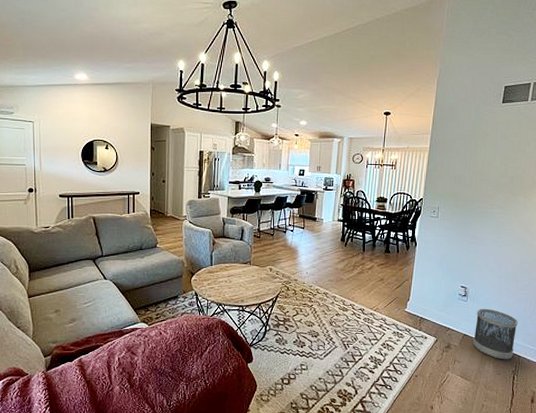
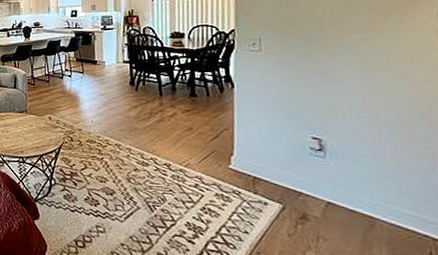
wastebasket: present [472,308,518,360] -> none [344,167,423,244]

